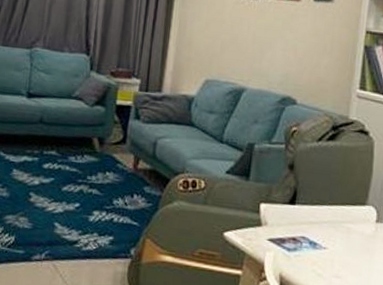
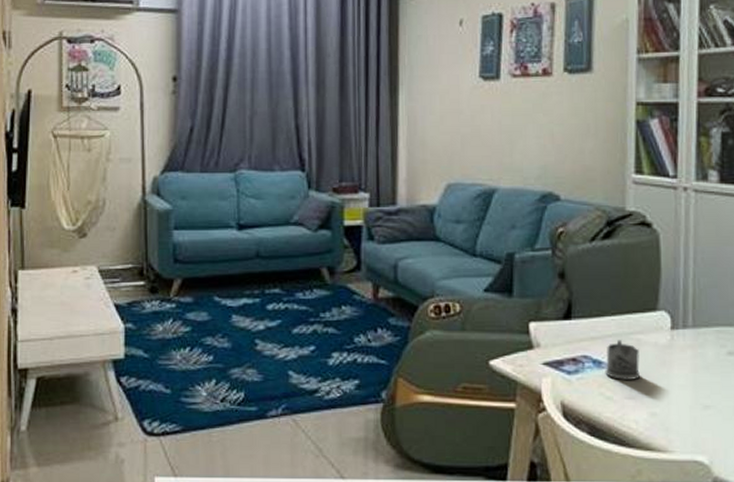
tea glass holder: none [318,226,348,262] -> present [605,340,640,380]

